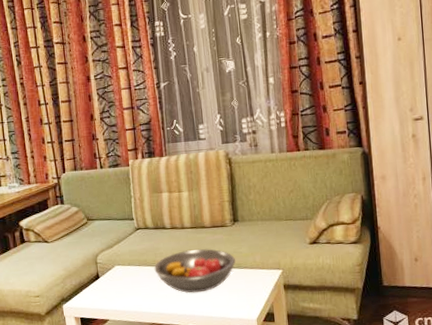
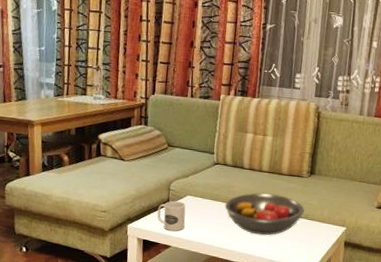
mug: none [89,273,119,305] -> present [157,200,186,232]

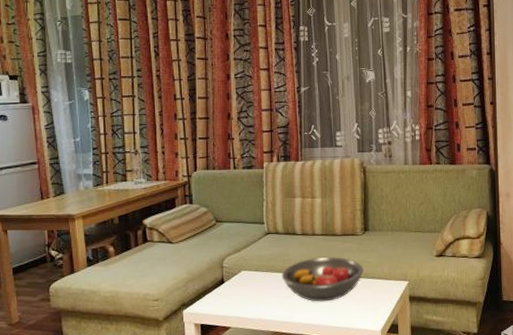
mug: present [157,200,186,232] -> none [212,278,243,312]

